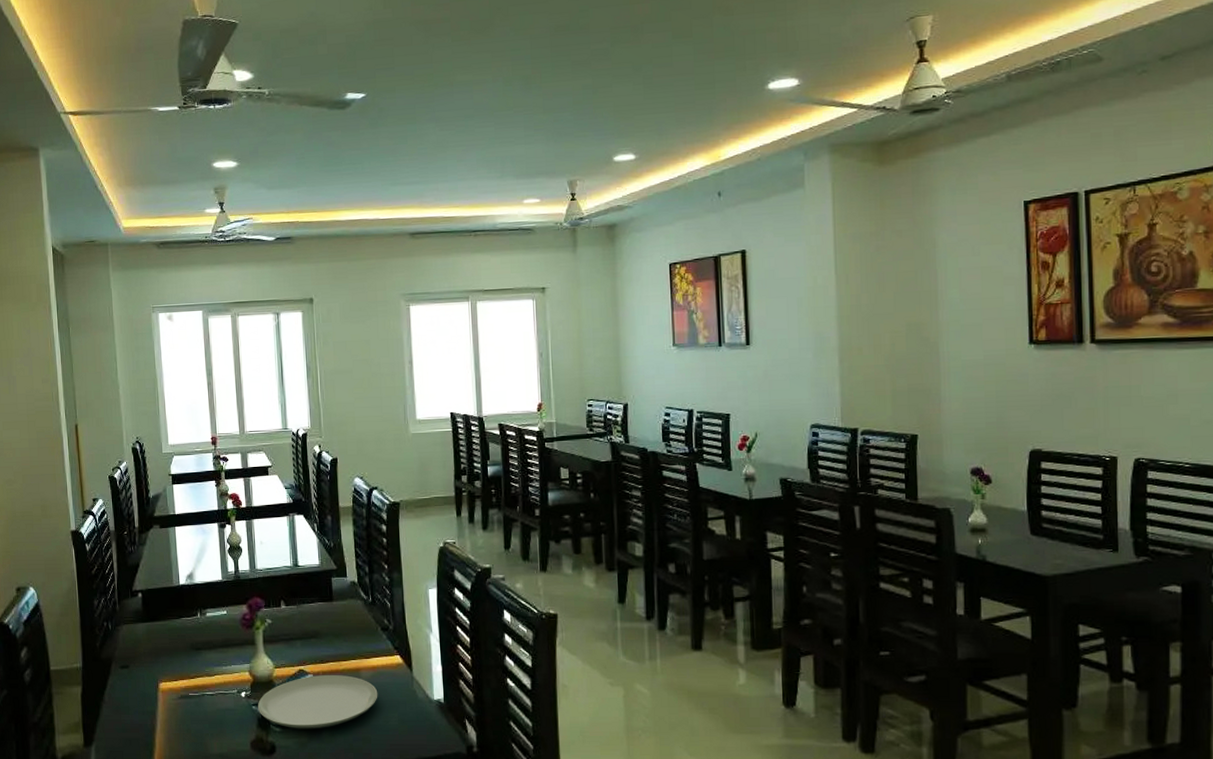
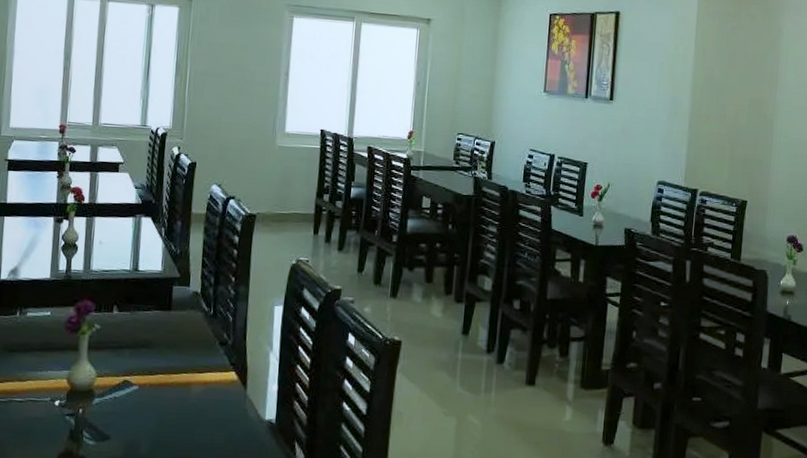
plate: present [257,674,378,729] -> none [71,387,207,445]

